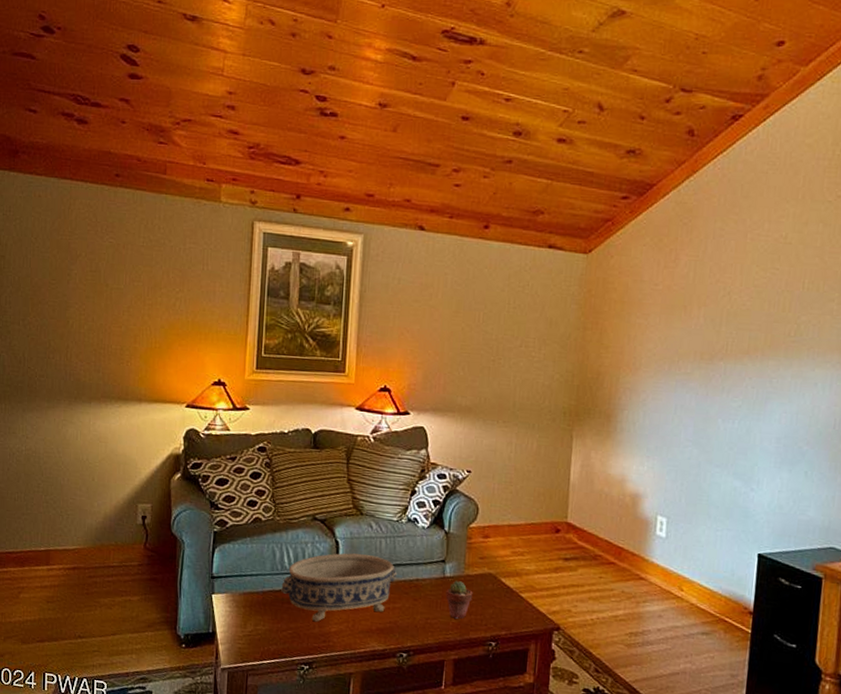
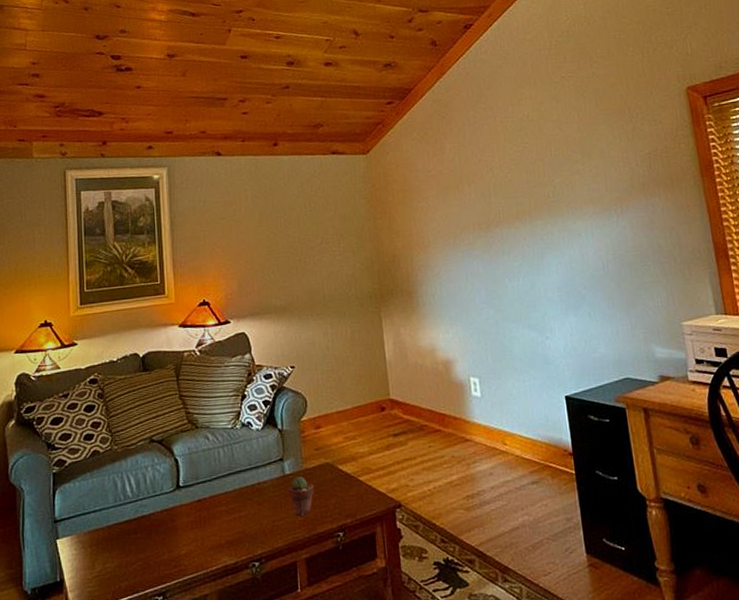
decorative bowl: present [281,553,397,622] -> none [126,467,239,548]

